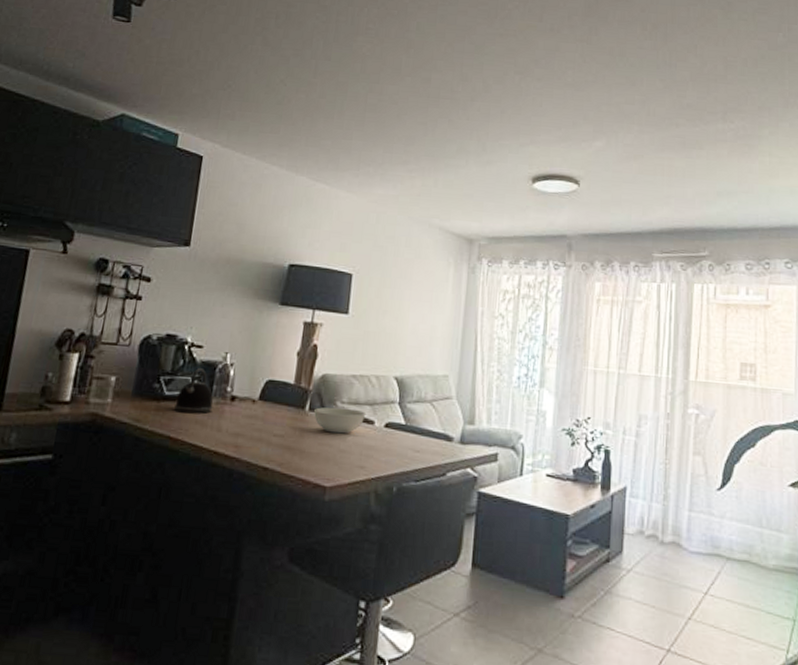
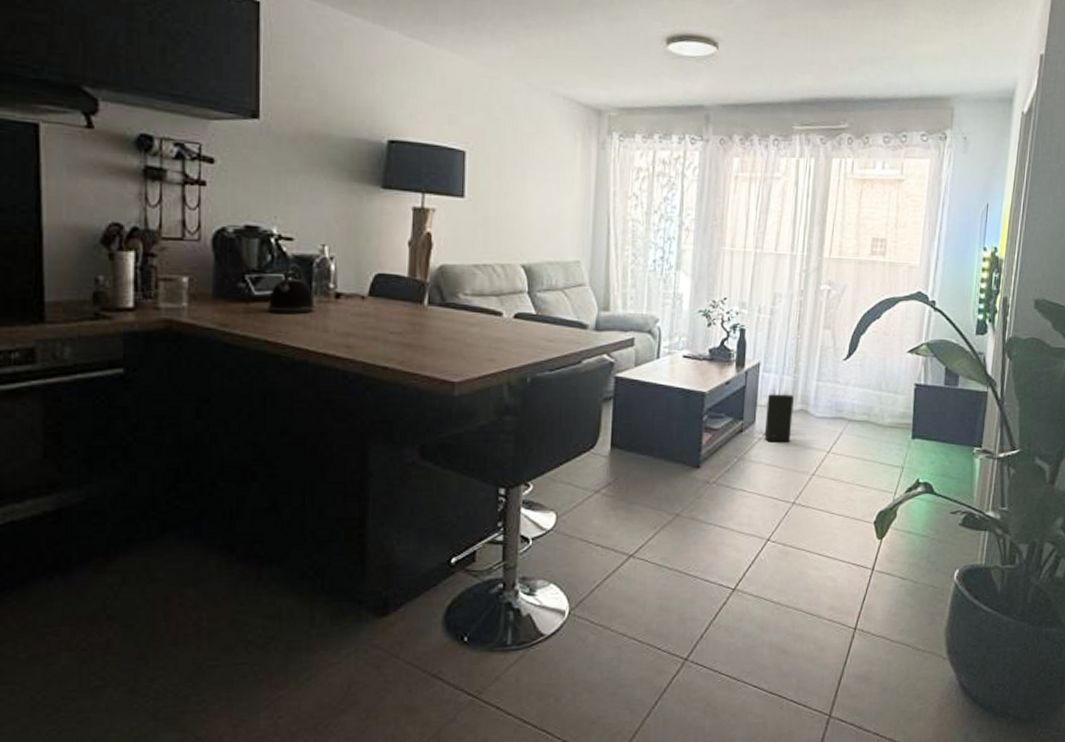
bowl: present [314,407,365,434] -> none [434,300,491,327]
speaker: none [632,522,664,578] -> present [764,394,794,442]

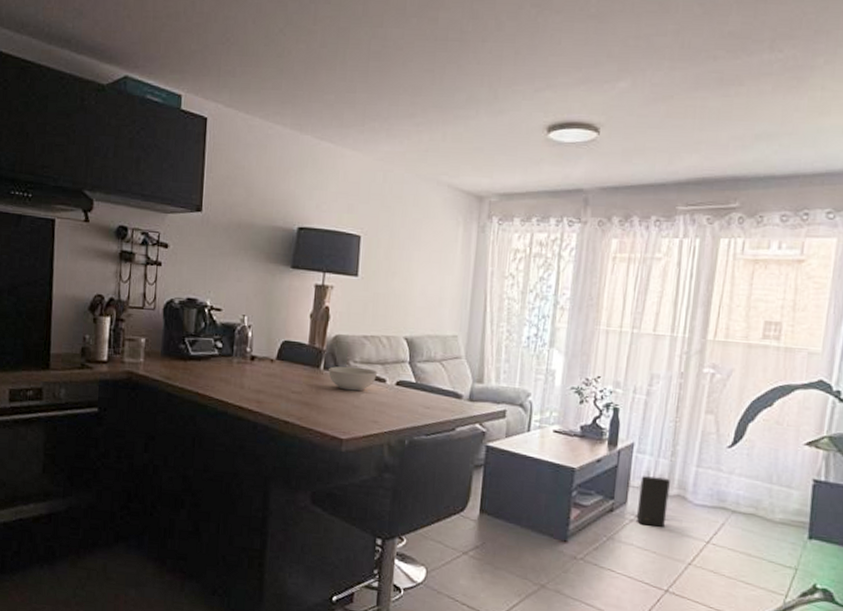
kettle: present [268,264,315,315] -> none [200,330,235,373]
bowl: none [434,300,491,327] -> present [328,366,377,391]

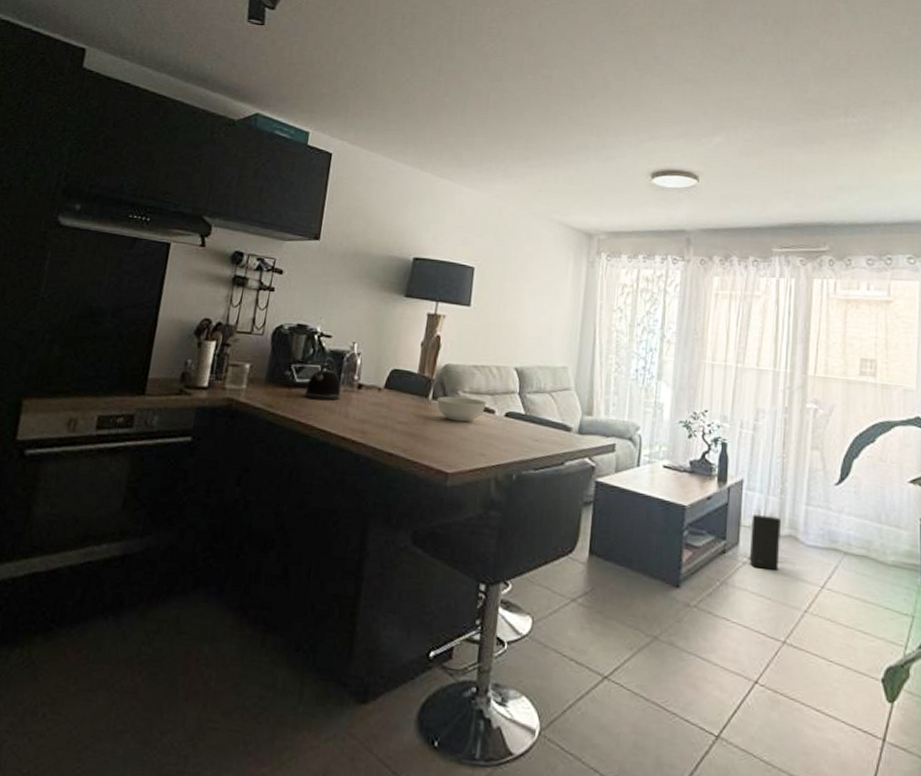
kettle: none [200,330,235,373] -> present [304,357,341,401]

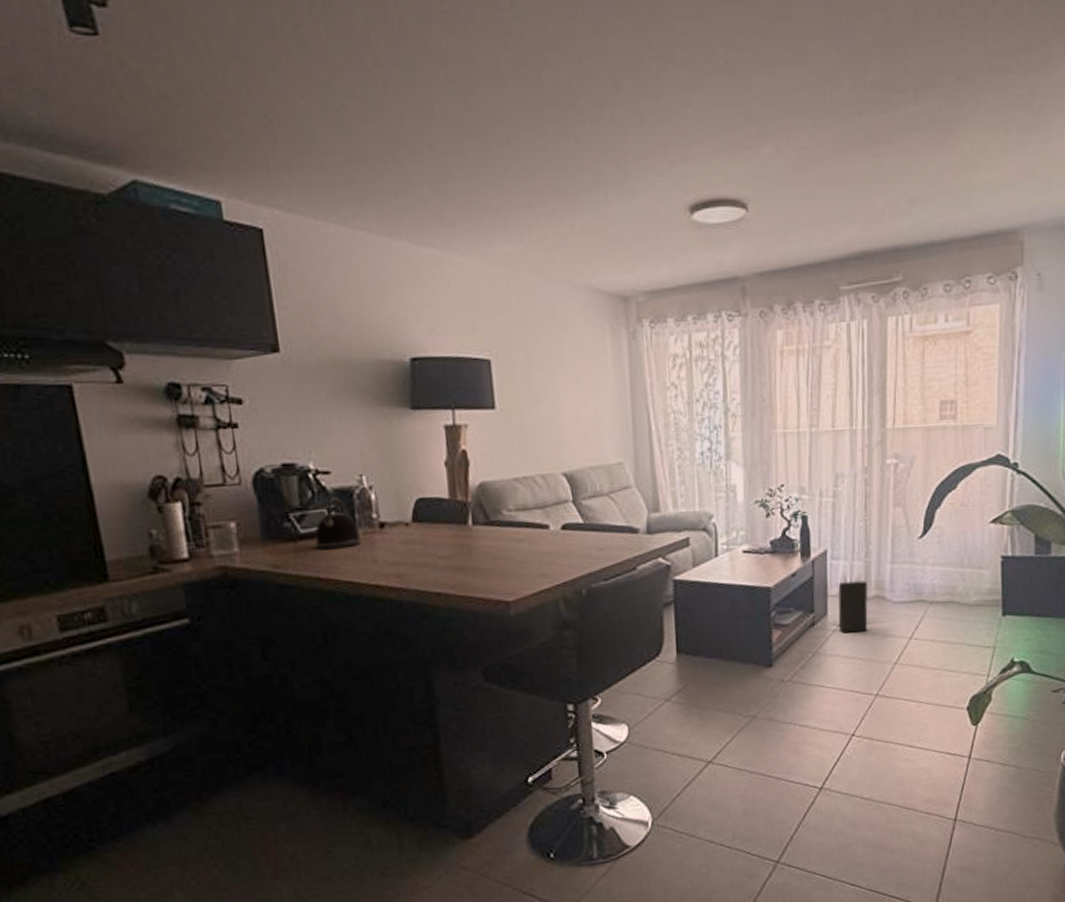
bowl: present [437,396,486,423] -> none [479,515,538,545]

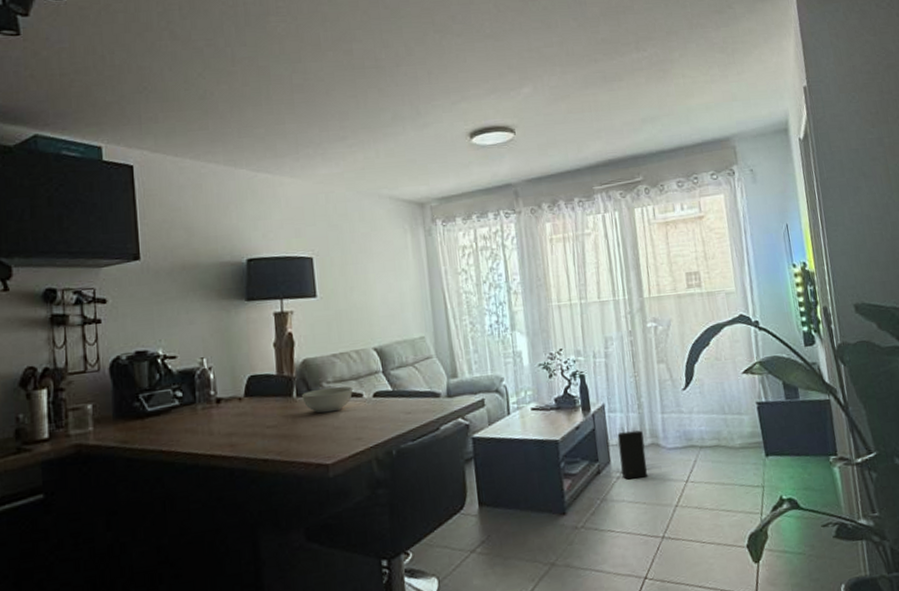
kettle: present [315,497,362,551] -> none [160,378,200,426]
bowl: none [479,515,538,545] -> present [302,386,353,414]

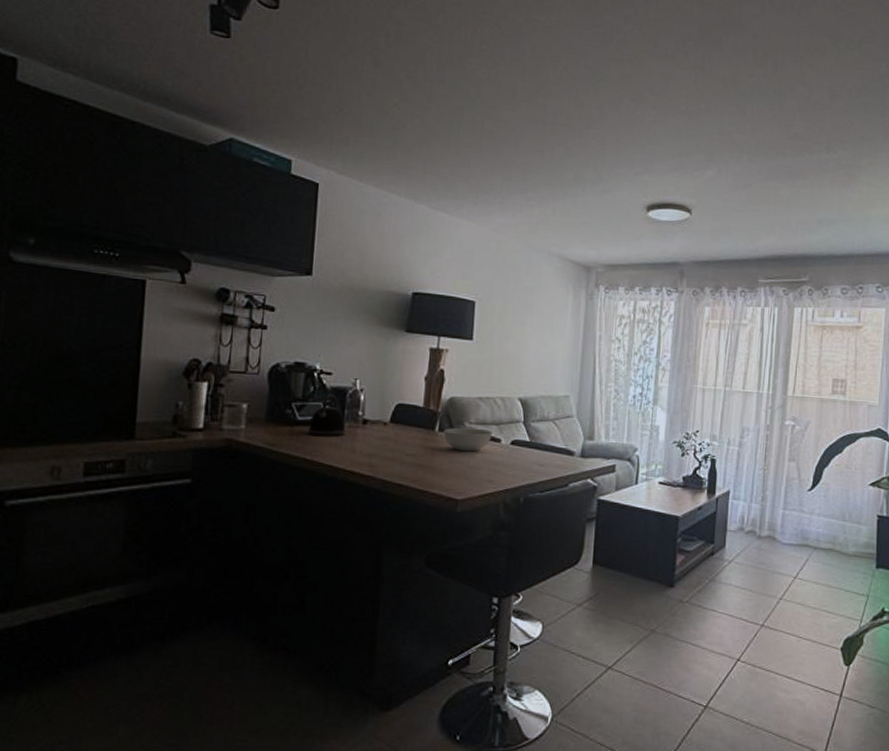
kettle: none [160,378,200,426] -> present [308,394,346,437]
speaker: present [617,430,647,480] -> none [733,520,761,566]

